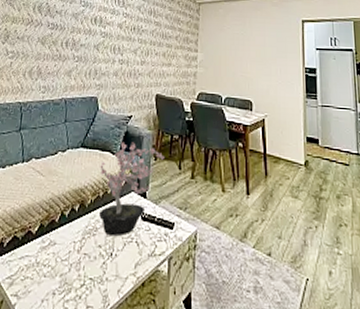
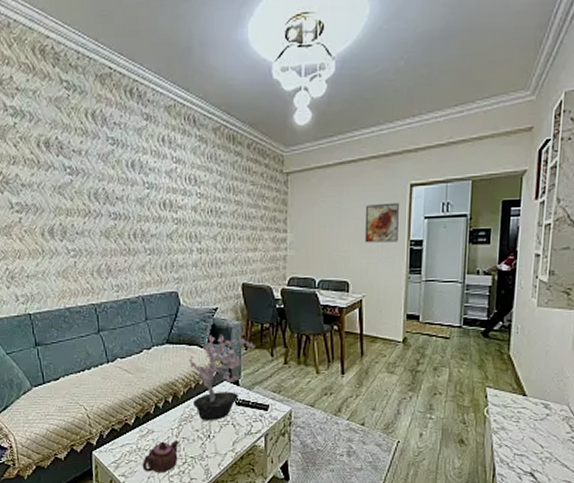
teapot: none [37,256,80,297] -> present [142,440,179,473]
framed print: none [265,34,295,68] -> present [364,202,400,243]

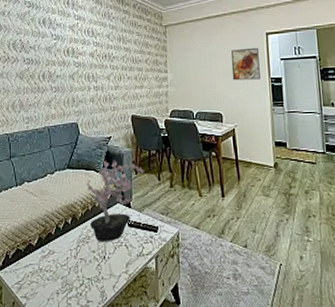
teapot: present [142,440,179,473] -> none [43,261,77,295]

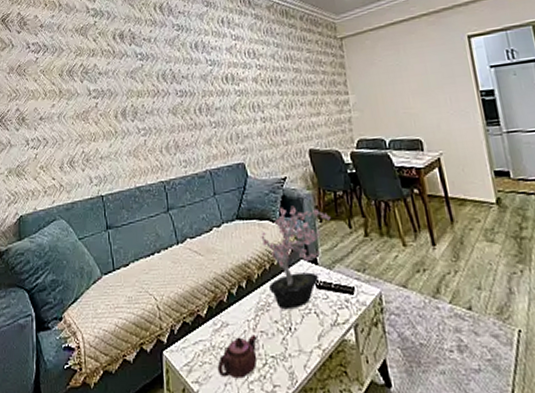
teapot: none [43,261,77,295] -> present [217,334,257,379]
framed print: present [231,47,261,81] -> none [426,54,467,98]

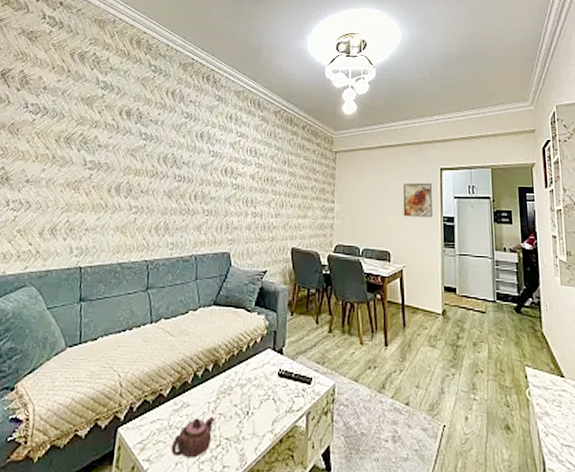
potted plant: present [261,206,331,310] -> none [234,298,301,395]
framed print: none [426,54,467,98] -> present [403,182,433,218]

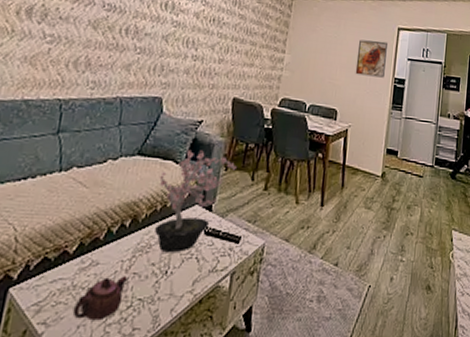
potted plant: none [234,298,301,395] -> present [155,149,237,253]

